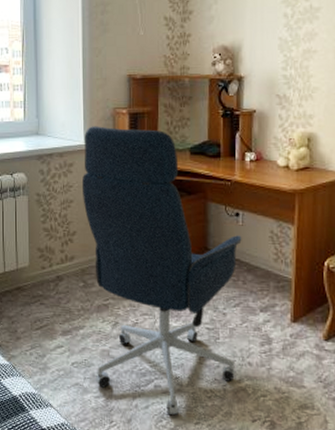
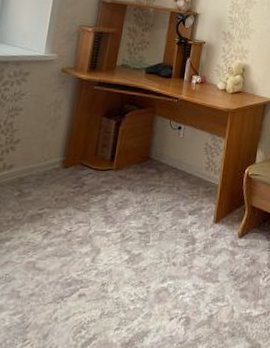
office chair: present [81,126,242,416] -> none [15,39,181,325]

